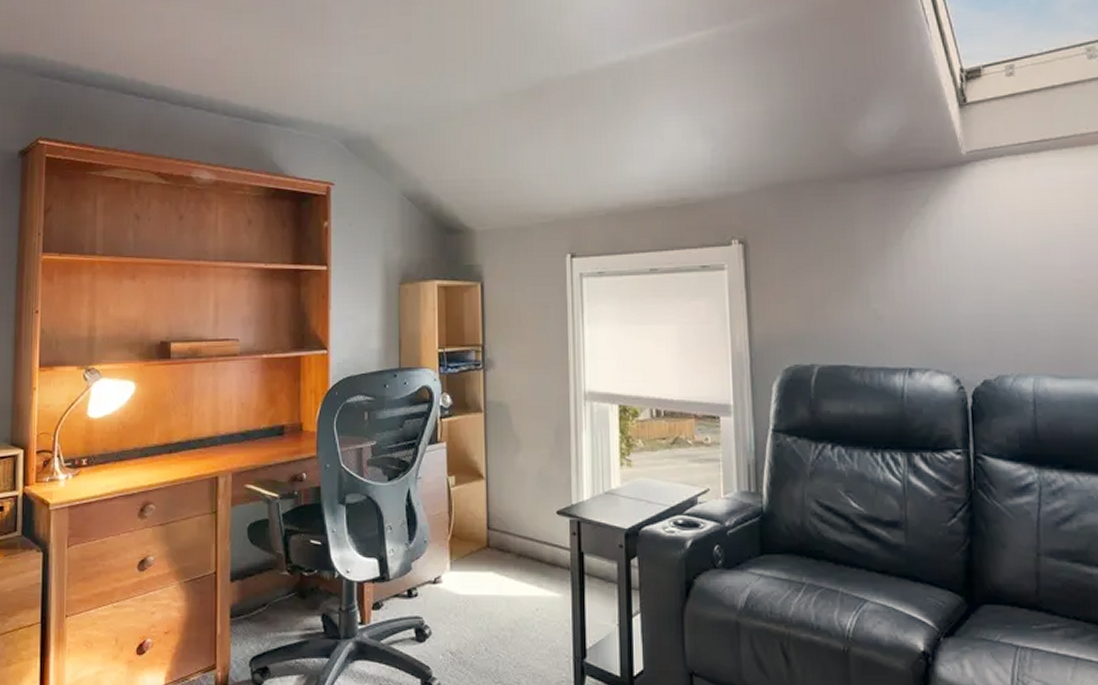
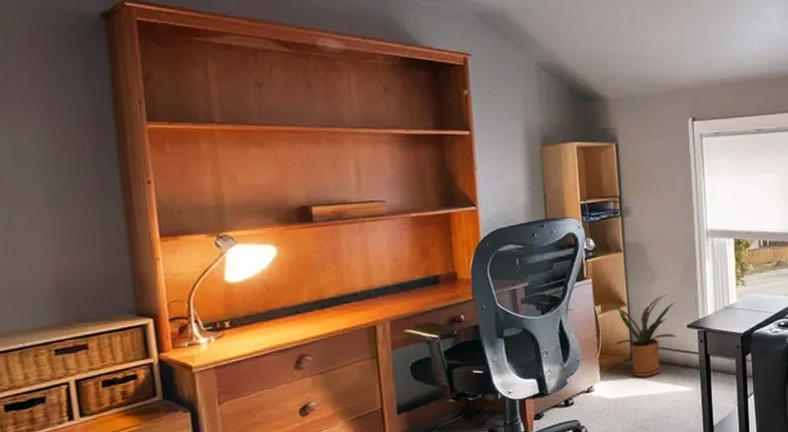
house plant: none [461,469,545,572] -> present [606,294,678,378]

